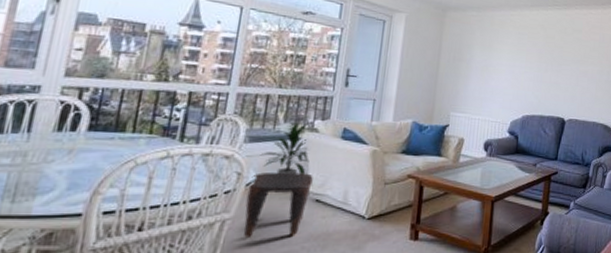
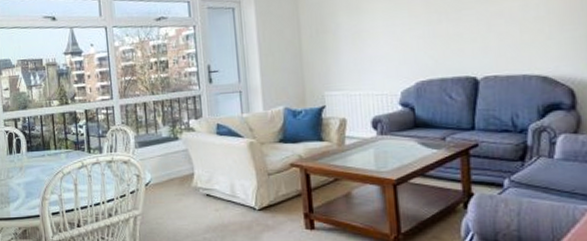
stool: present [243,171,313,237] -> none [147,170,200,230]
indoor plant: present [261,123,309,174] -> none [151,124,193,173]

